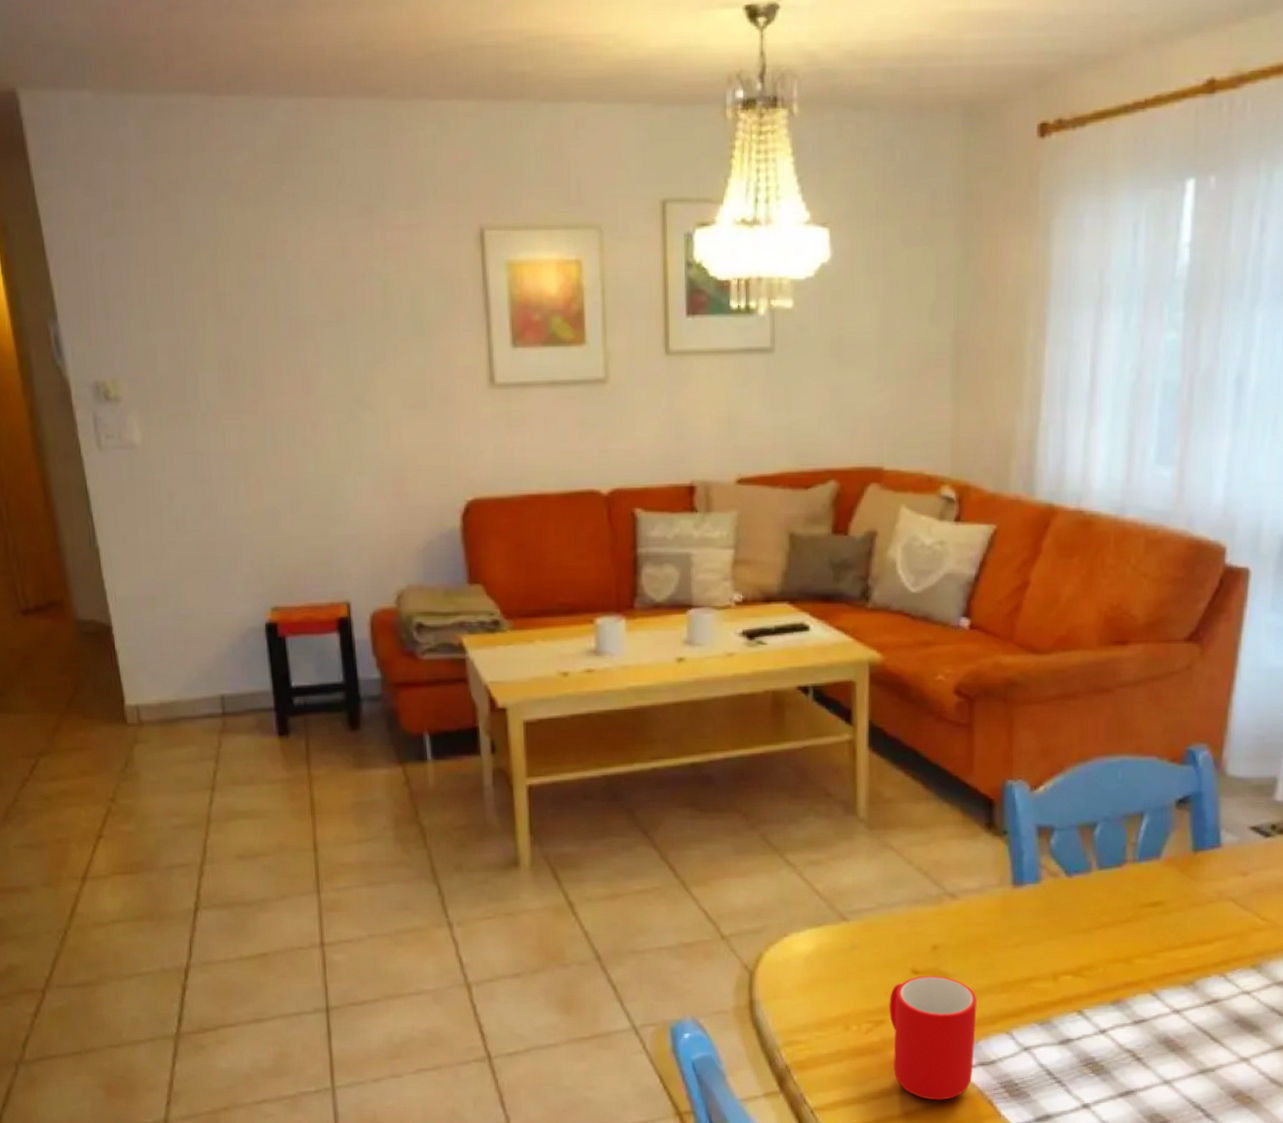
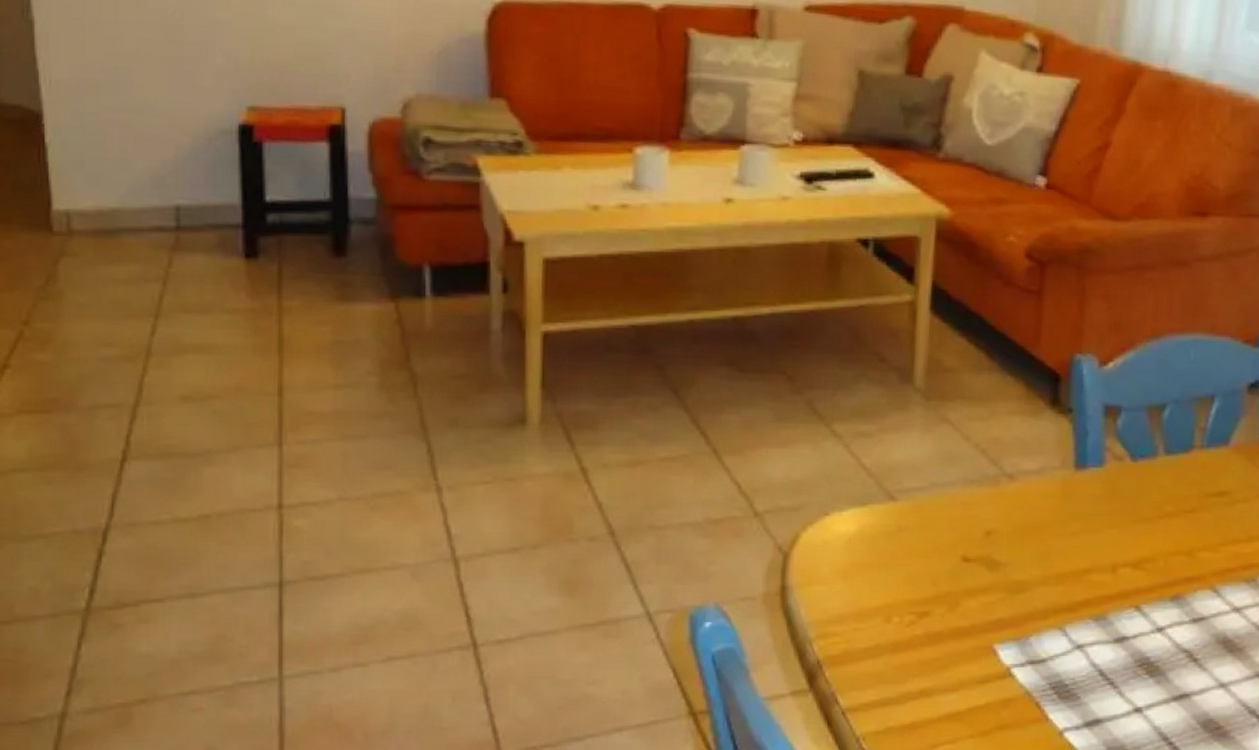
cup: present [888,975,977,1100] -> none [934,563,1030,702]

